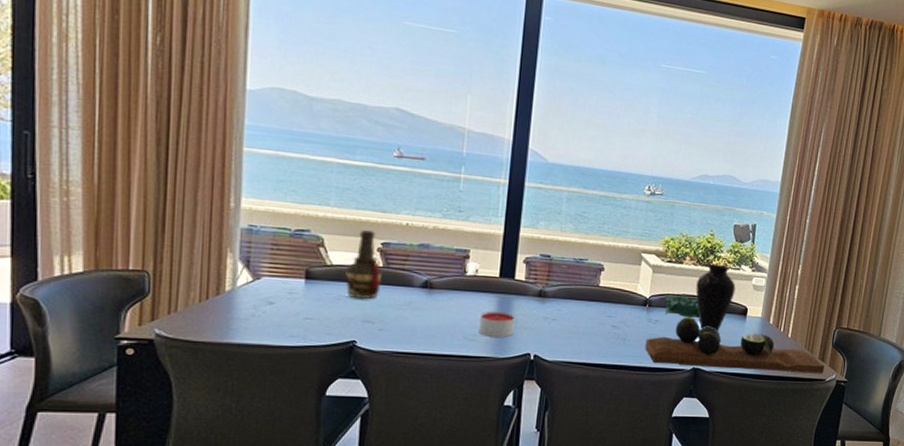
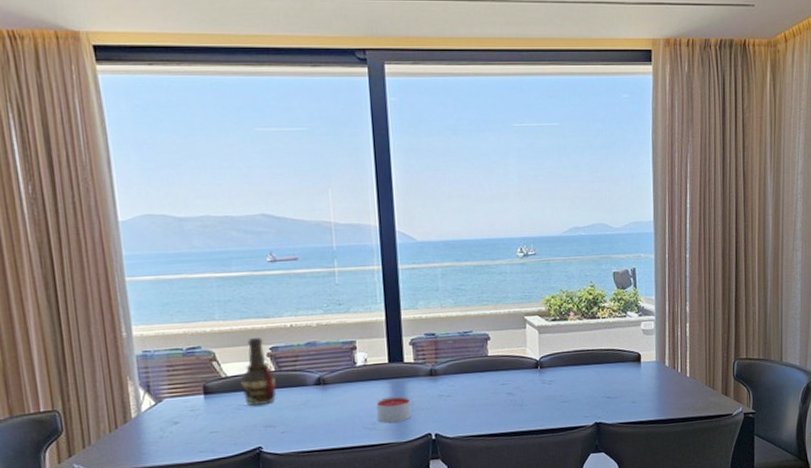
decorative tray: present [645,317,825,373] -> none [543,372,730,424]
decorative bowl: present [664,293,700,319] -> none [555,350,594,374]
vase: present [695,263,736,333] -> none [584,314,625,384]

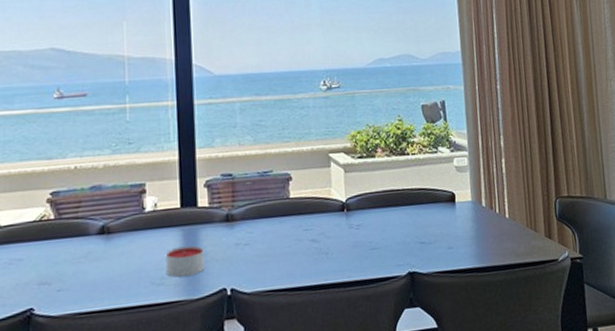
bottle: present [240,338,277,407] -> none [15,182,56,261]

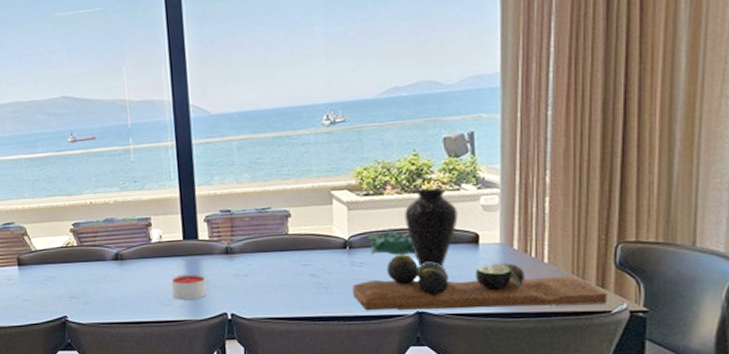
decorative tray: none [350,214,555,275] -> present [352,254,608,311]
decorative bowl: none [362,190,405,216] -> present [367,228,416,256]
vase: none [393,150,438,228] -> present [404,187,458,268]

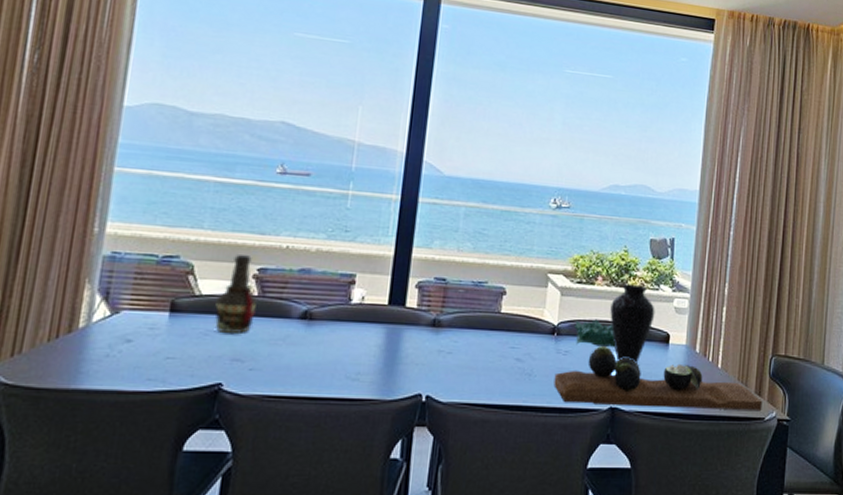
bottle: none [48,214,79,278] -> present [215,255,259,334]
candle: present [171,273,207,300] -> none [363,344,405,376]

